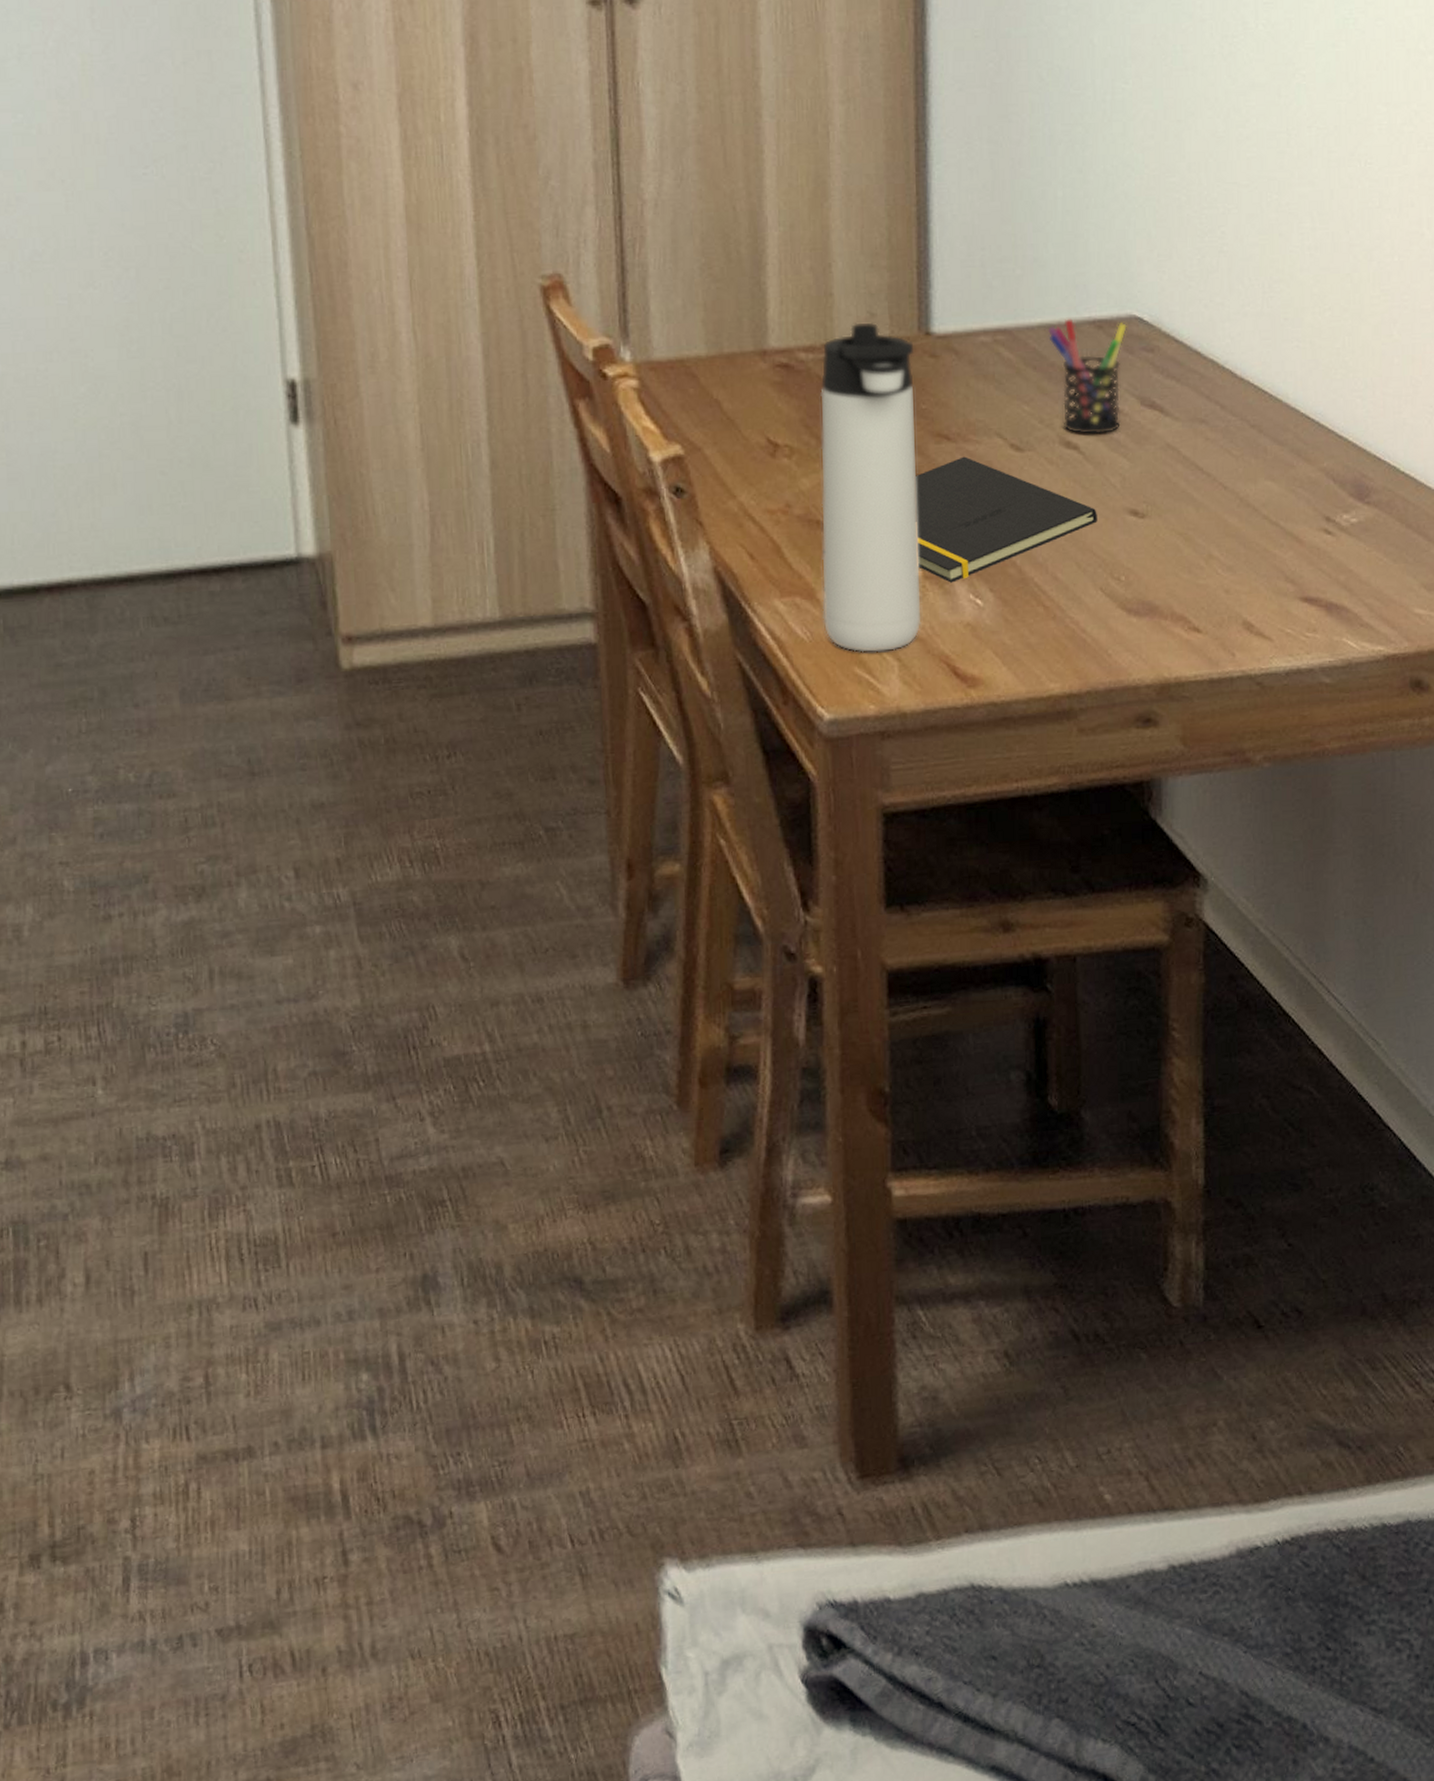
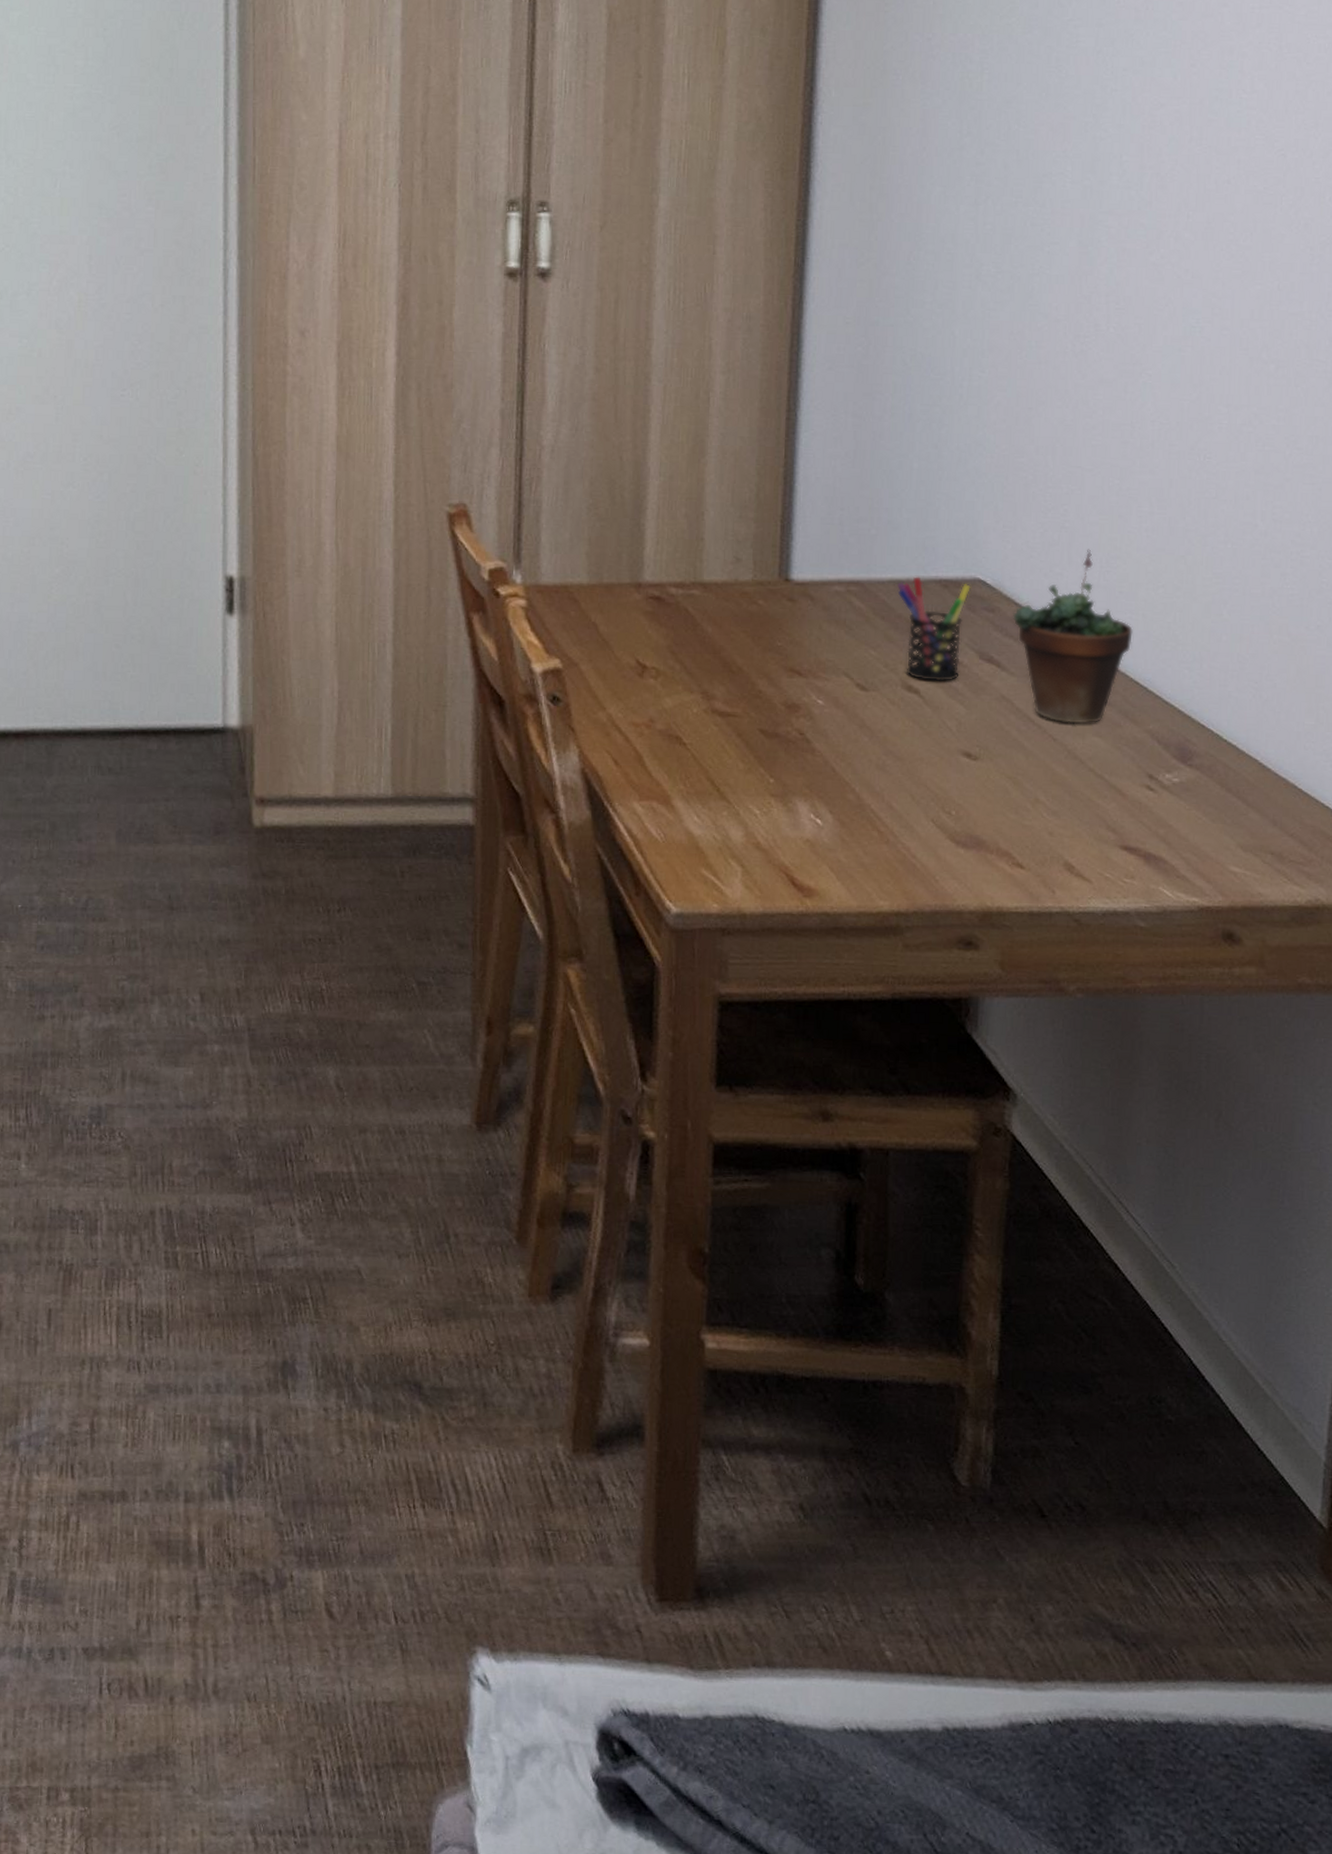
thermos bottle: present [820,322,922,653] -> none [676,565,774,857]
notepad: present [914,456,1097,583] -> none [765,691,933,802]
succulent plant: none [1172,273,1301,468] -> present [1012,549,1133,724]

